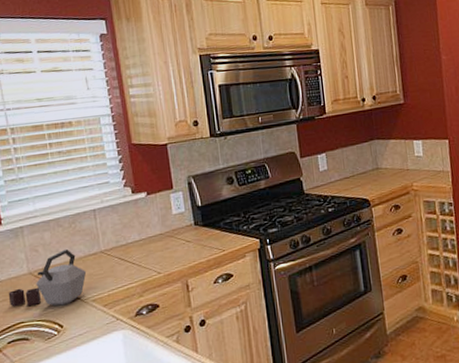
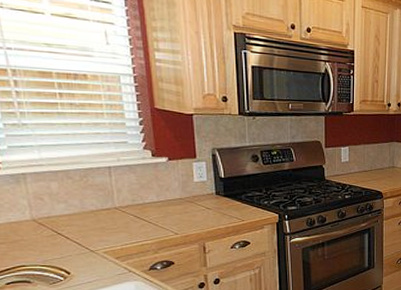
kettle: present [8,248,87,307] -> none [7,201,98,254]

